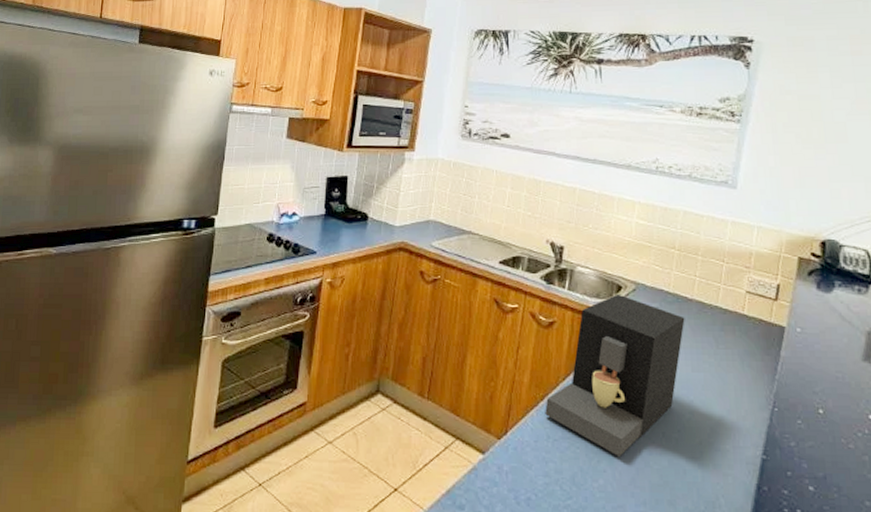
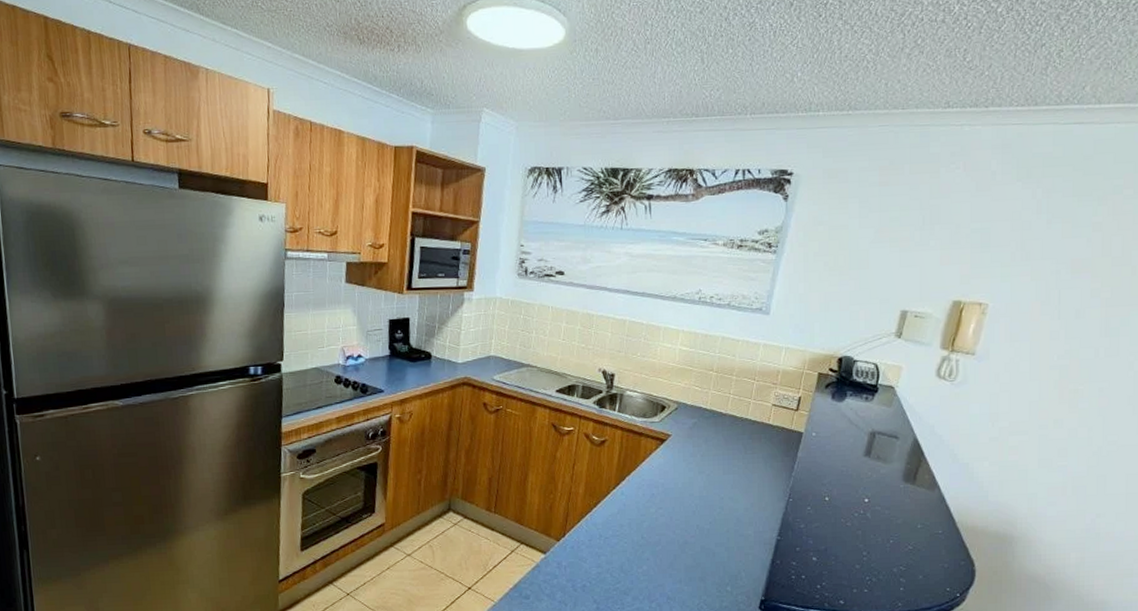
coffee maker: present [545,293,685,456] -> none [597,413,719,547]

